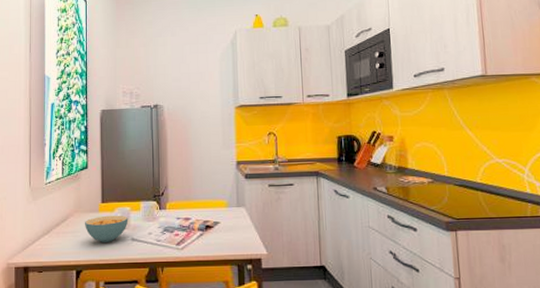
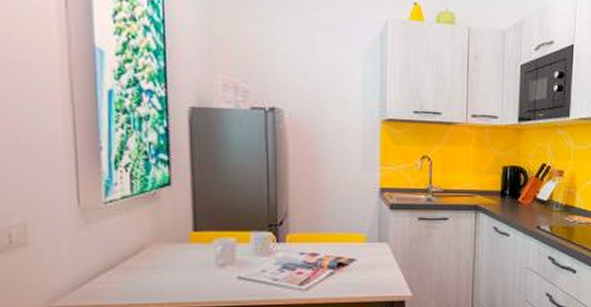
cereal bowl: present [84,215,129,242] -> none [167,247,233,281]

